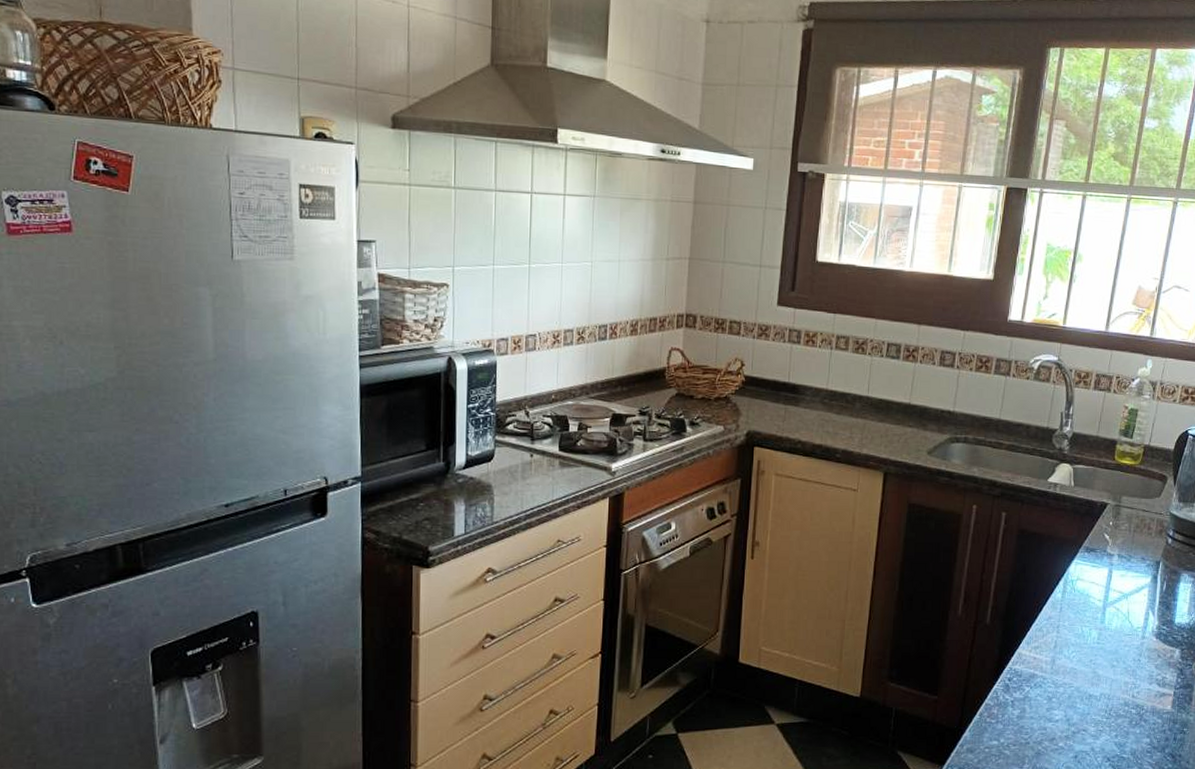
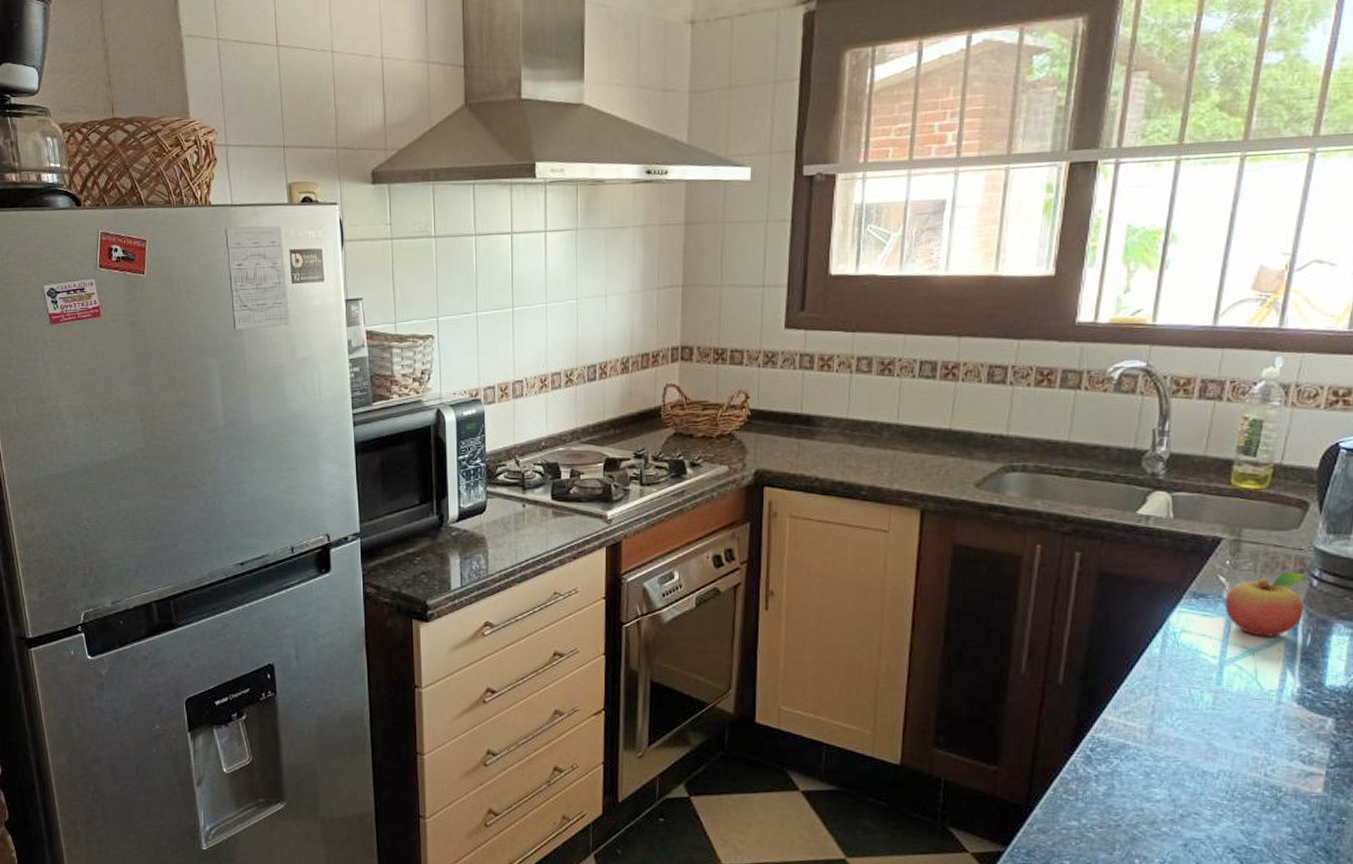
fruit: none [1108,532,1162,584] -> present [1224,572,1305,637]

